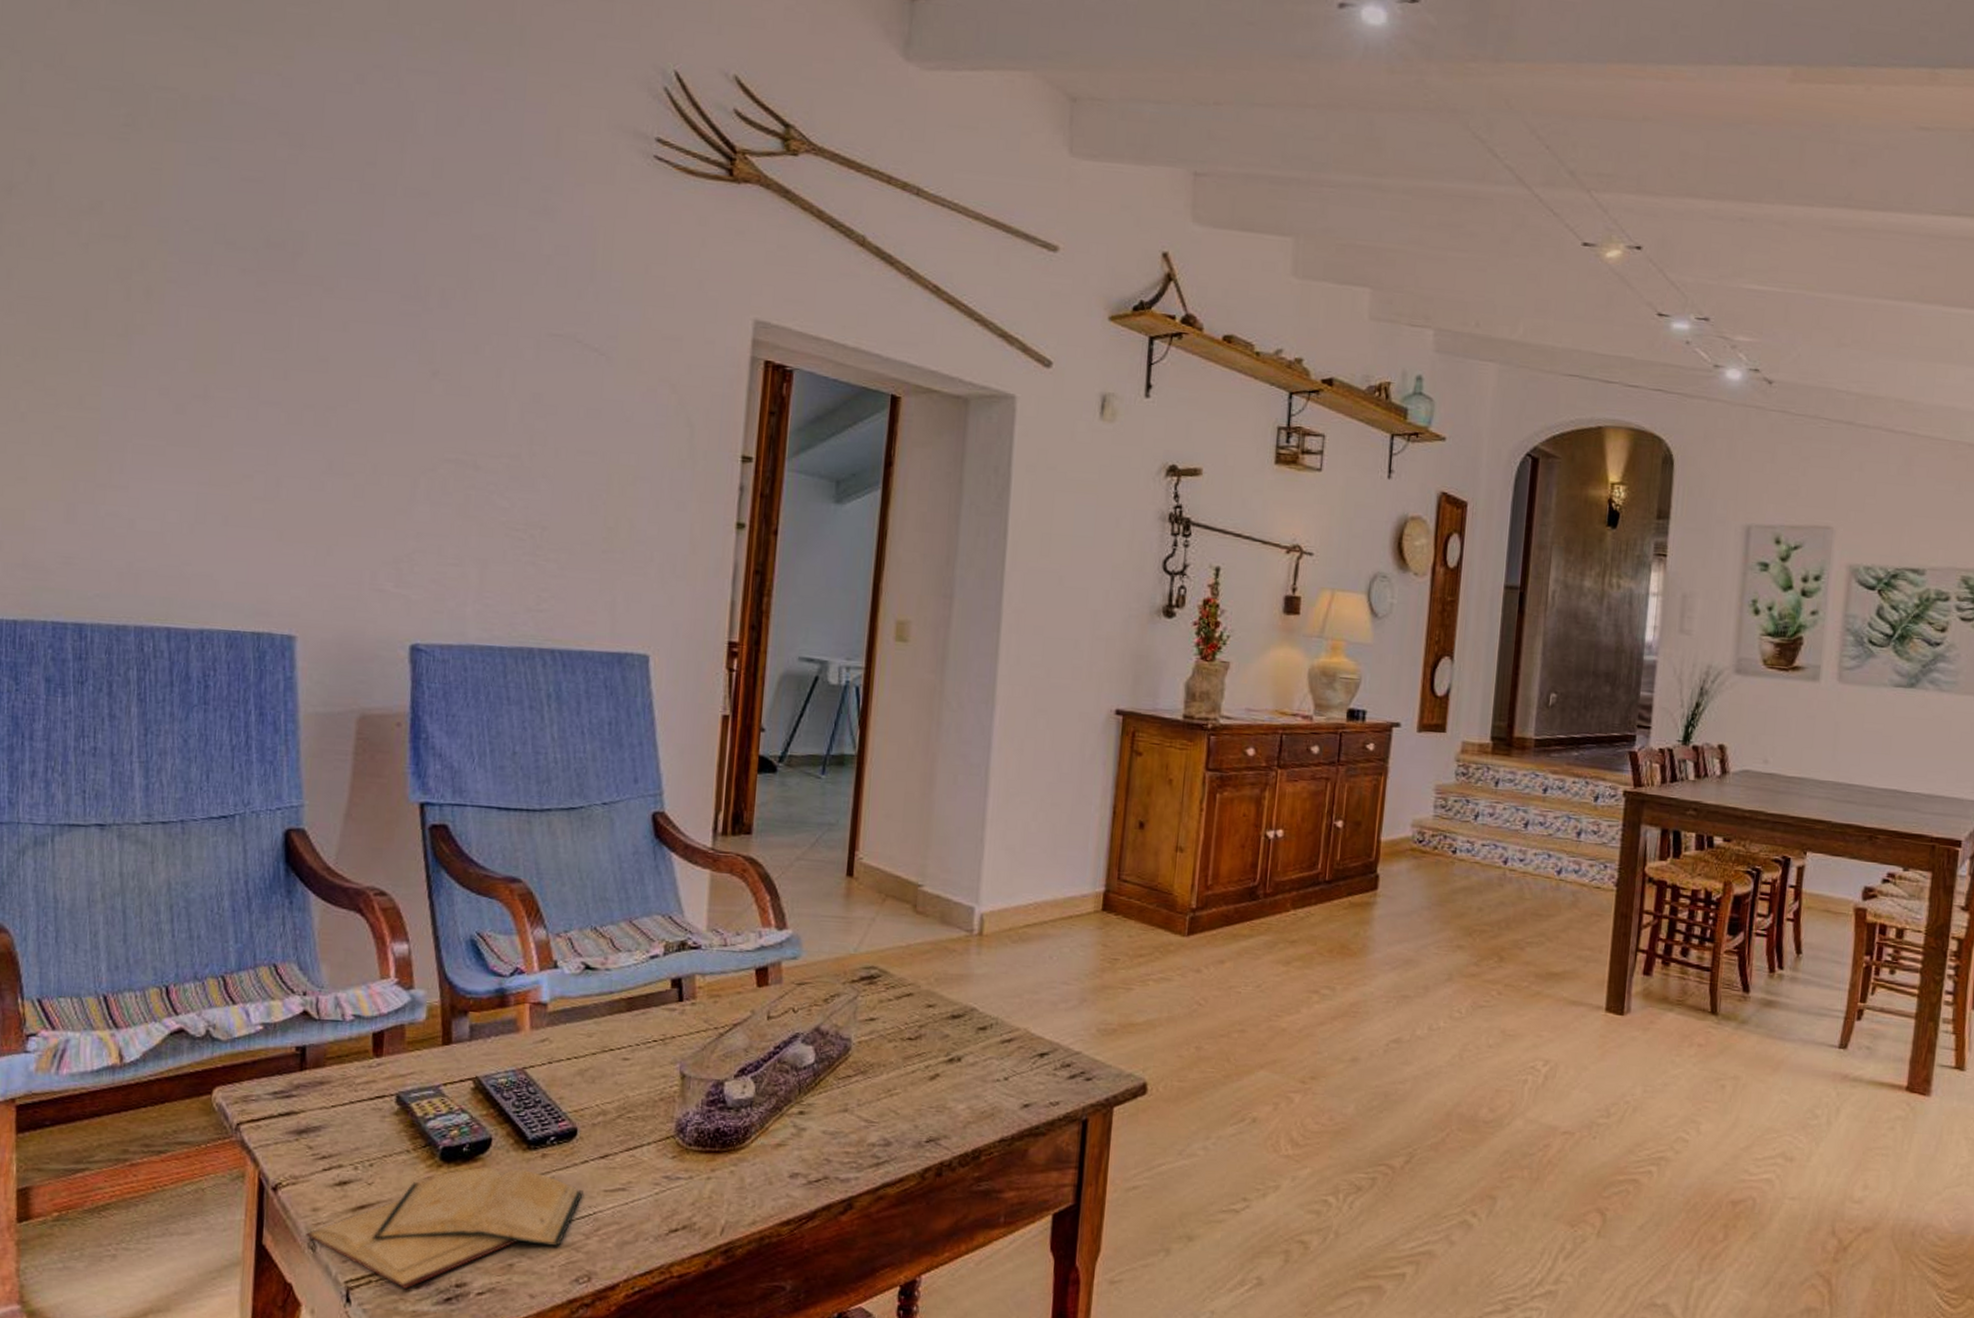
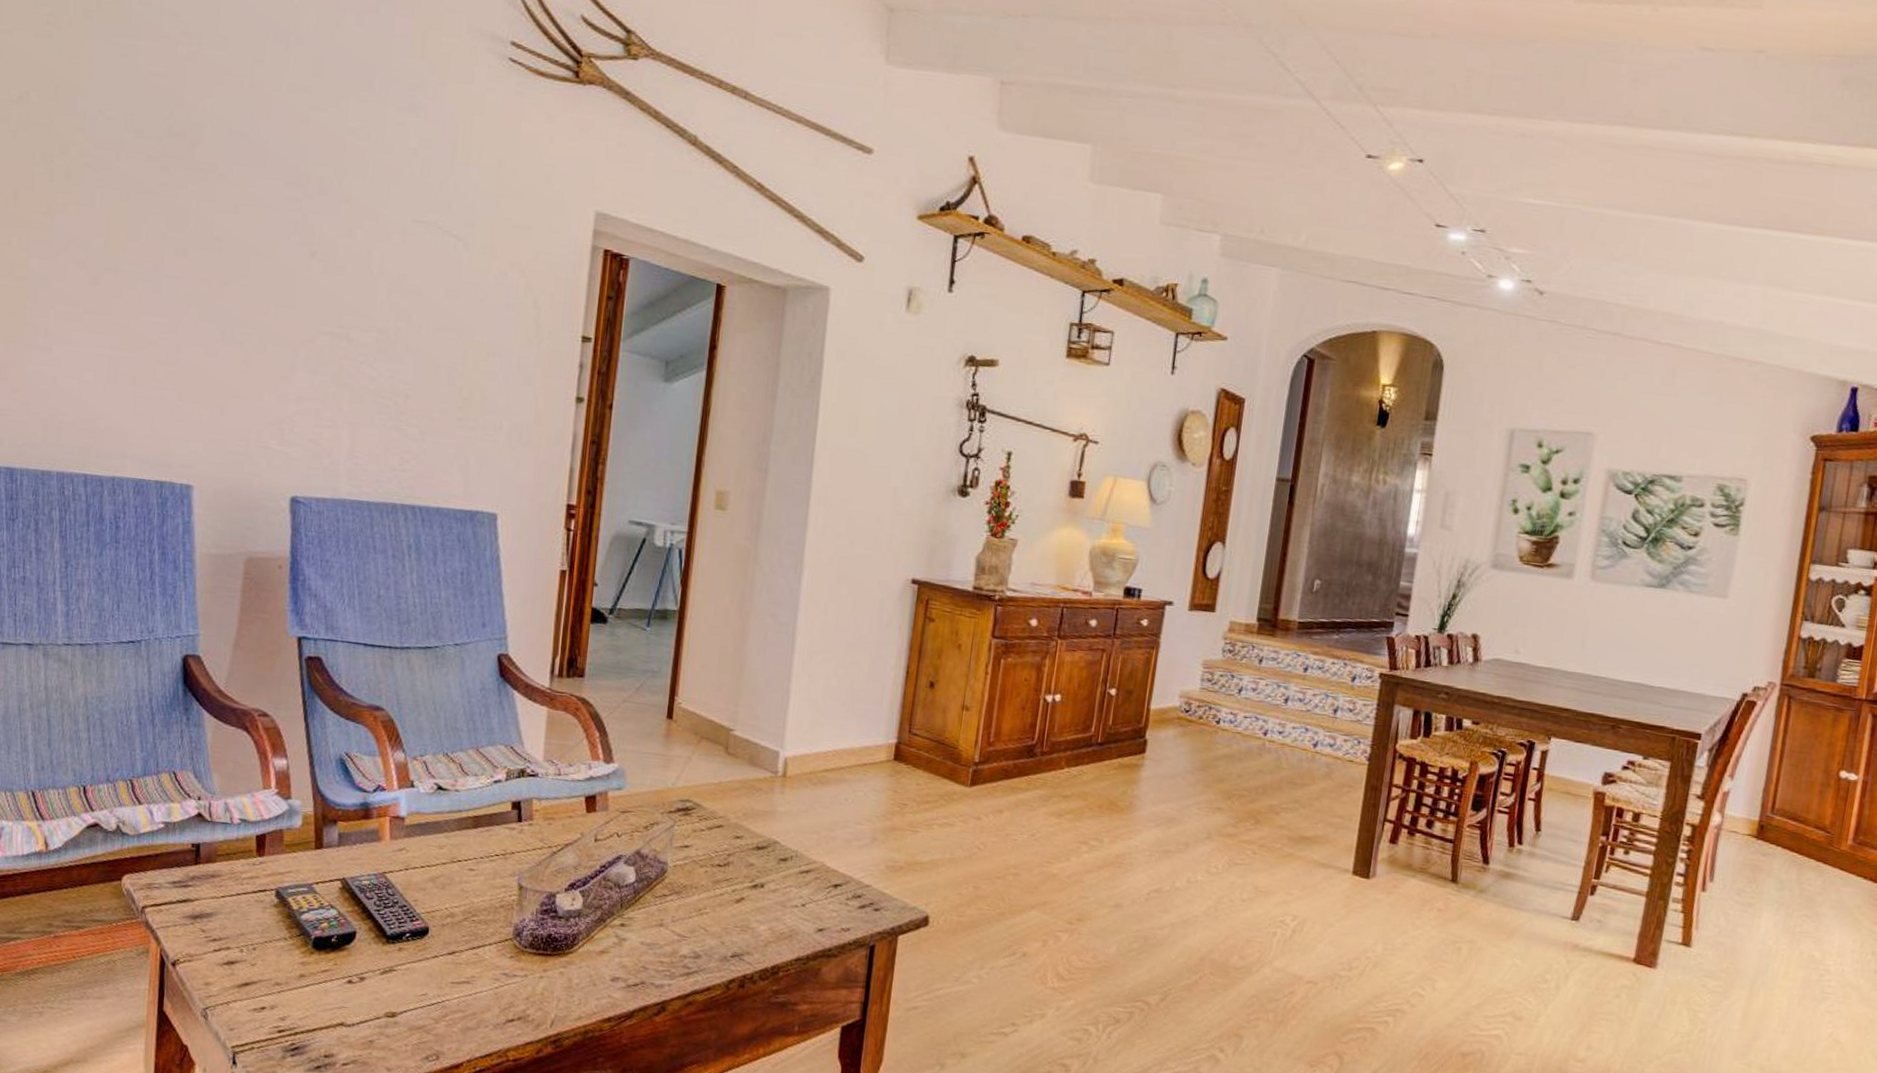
diary: present [306,1166,583,1289] -> none [199,955,434,1056]

